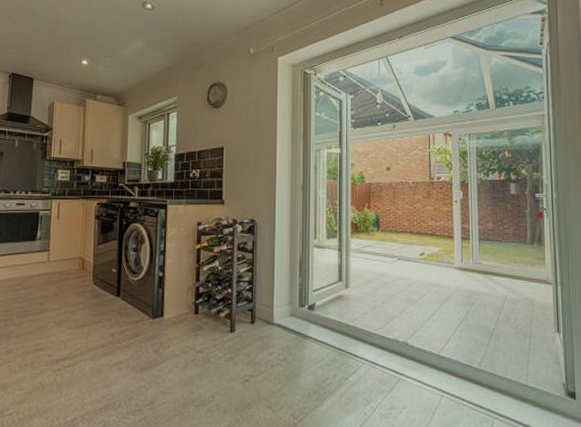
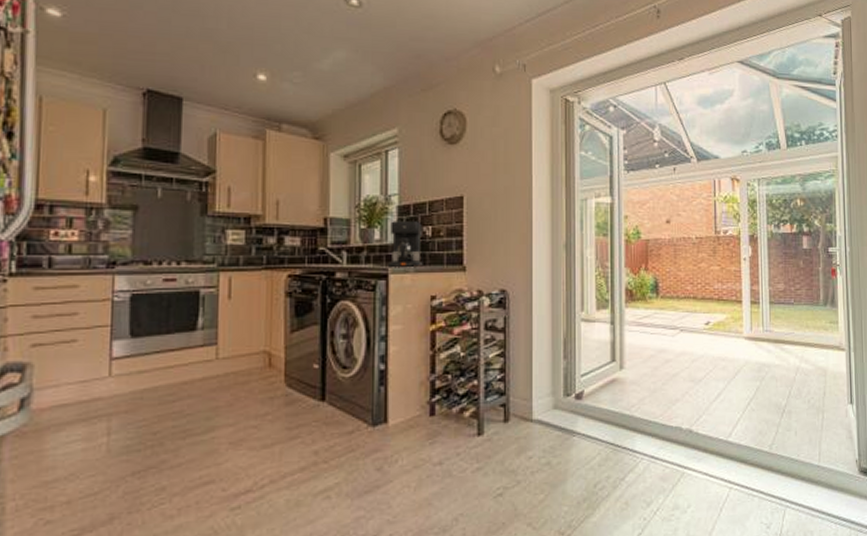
coffee maker: none [167,165,193,201] -> present [388,221,423,268]

